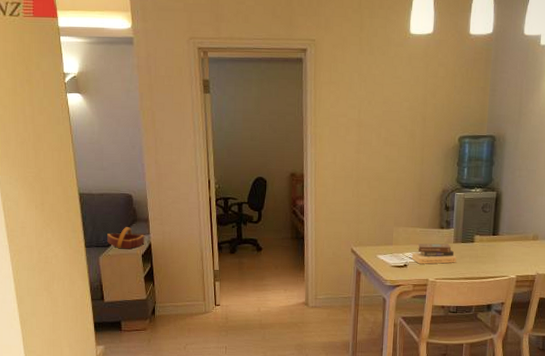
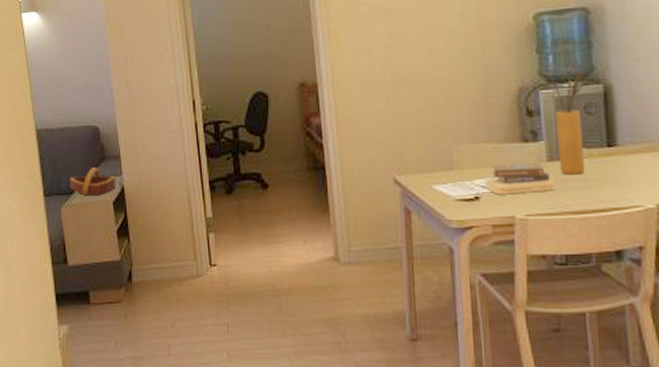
vase: none [461,167,492,253] -> present [546,53,593,175]

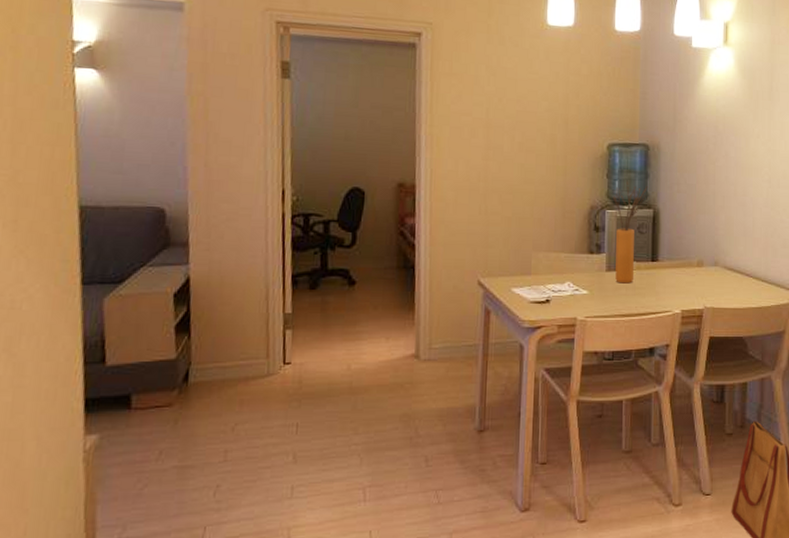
decorative basket: present [70,167,116,196] -> none [119,254,180,287]
books: present [484,163,555,195] -> none [555,271,610,299]

